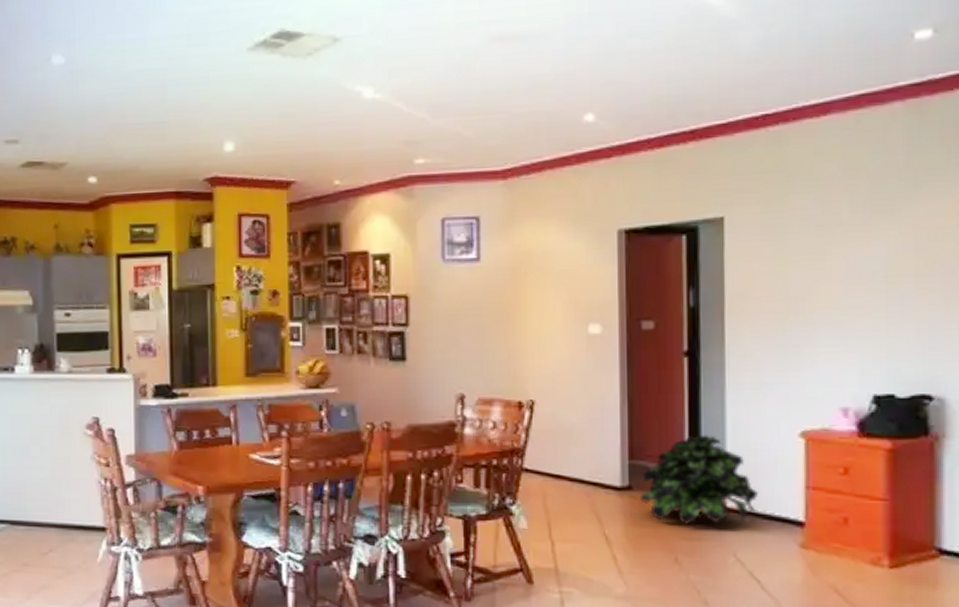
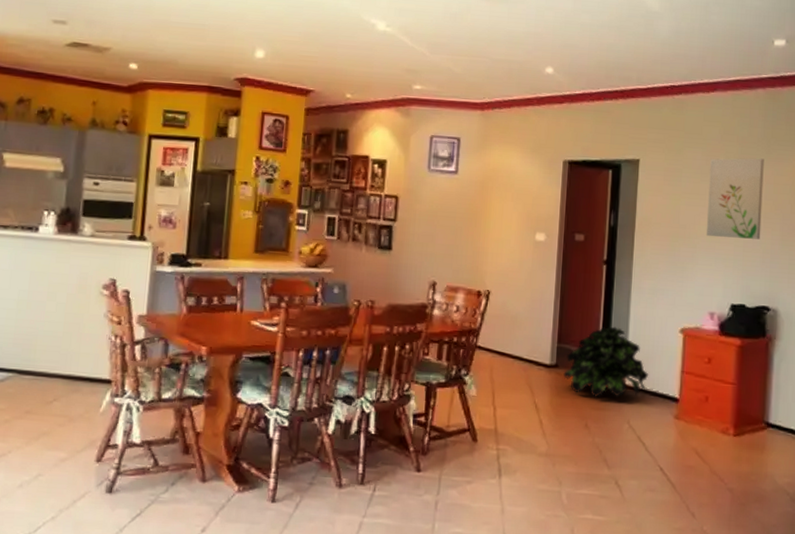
wall art: none [828,196,912,309] -> present [705,158,764,240]

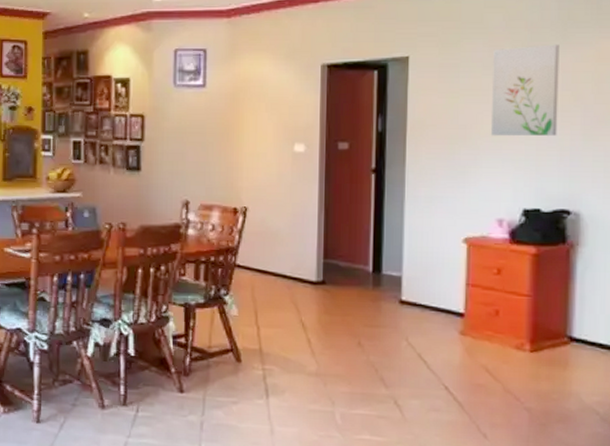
potted plant: present [563,326,649,397] -> none [331,239,429,314]

